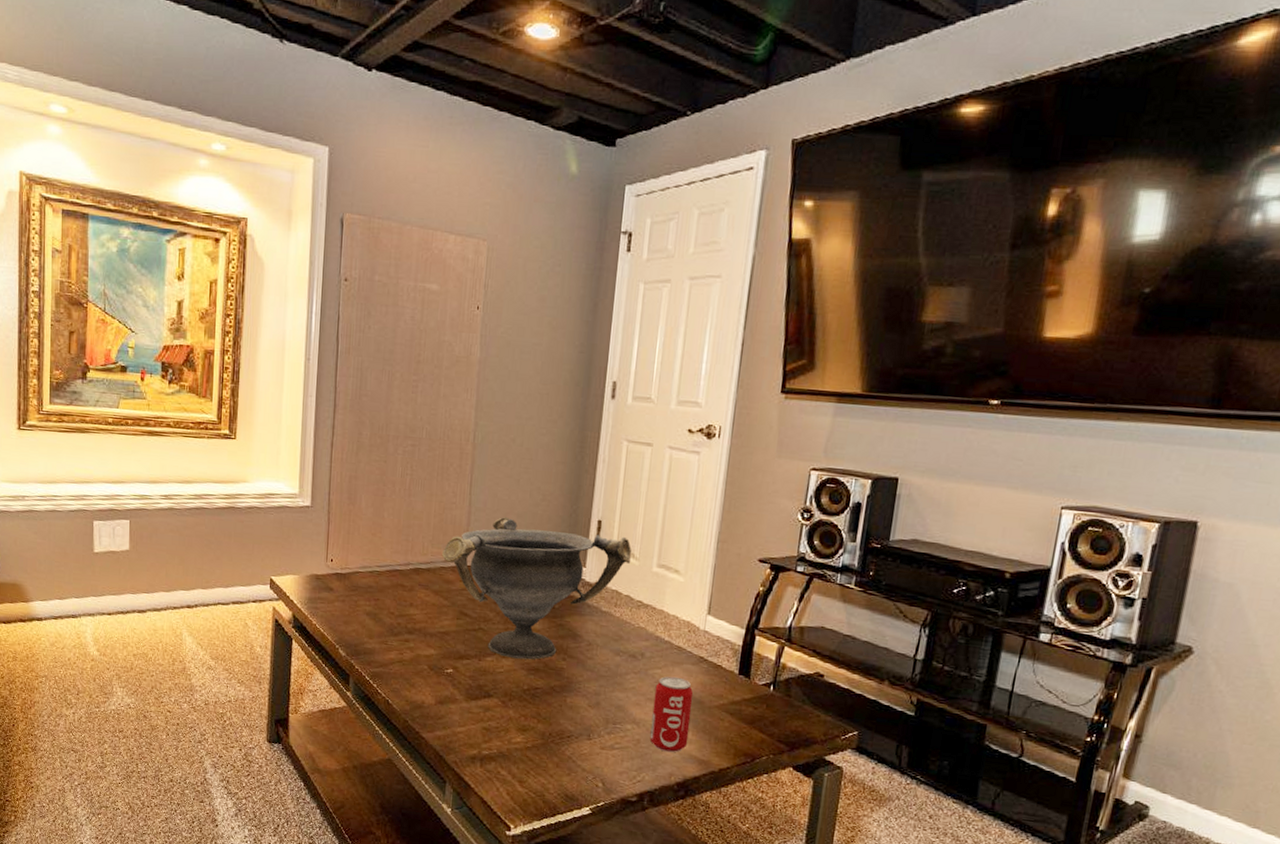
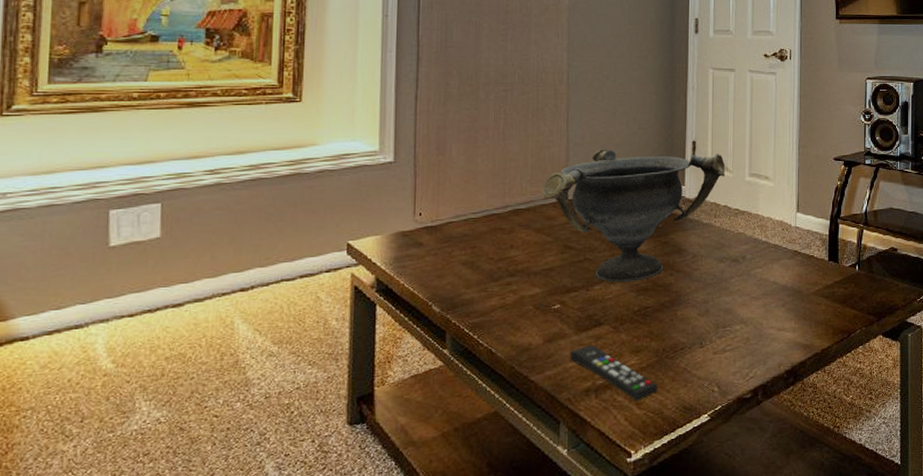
remote control: none [458,714,542,779] -> present [569,344,658,401]
beverage can: present [649,676,694,753] -> none [757,272,792,344]

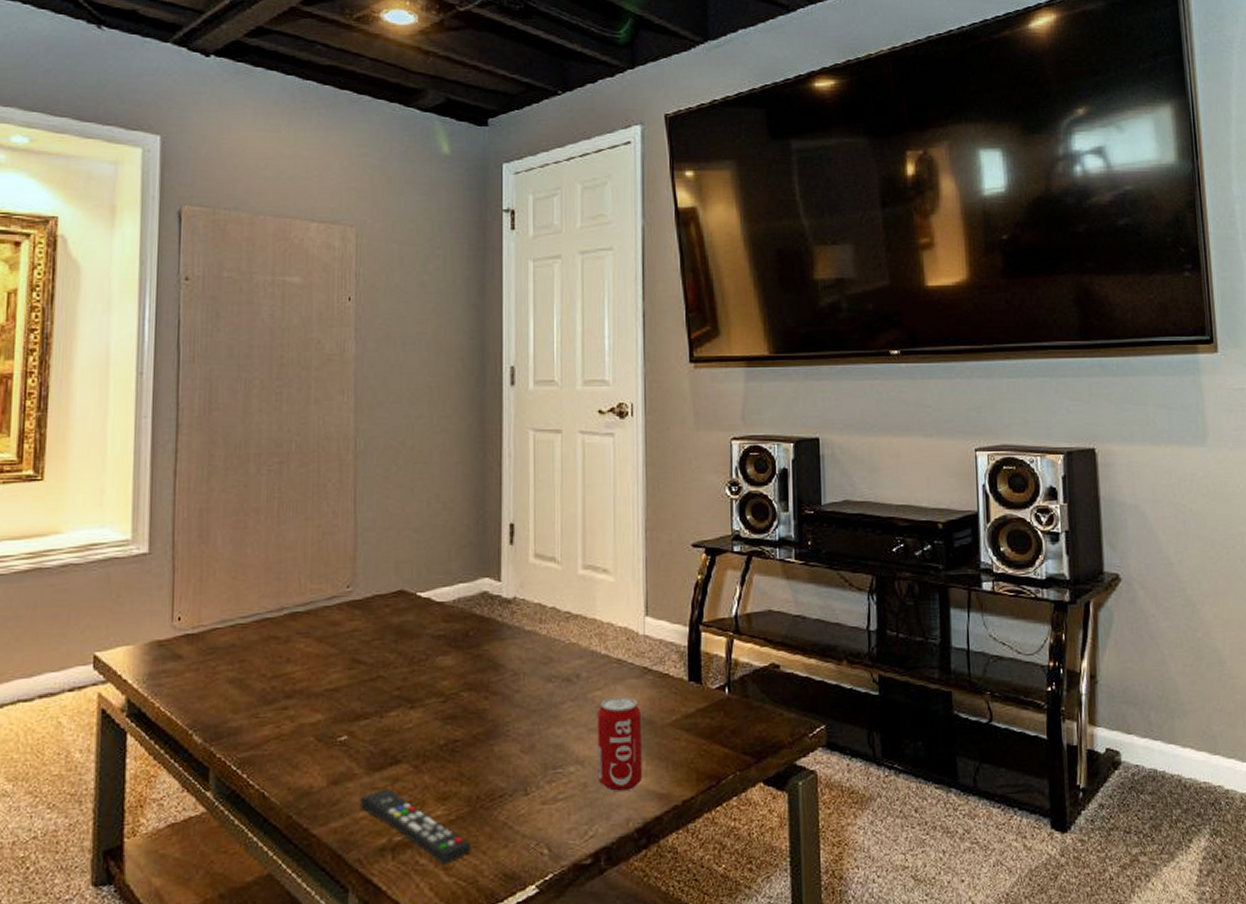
decorative bowl: present [542,149,726,283] -> none [325,535,553,708]
beverage can: none [757,272,792,344] -> present [597,696,643,793]

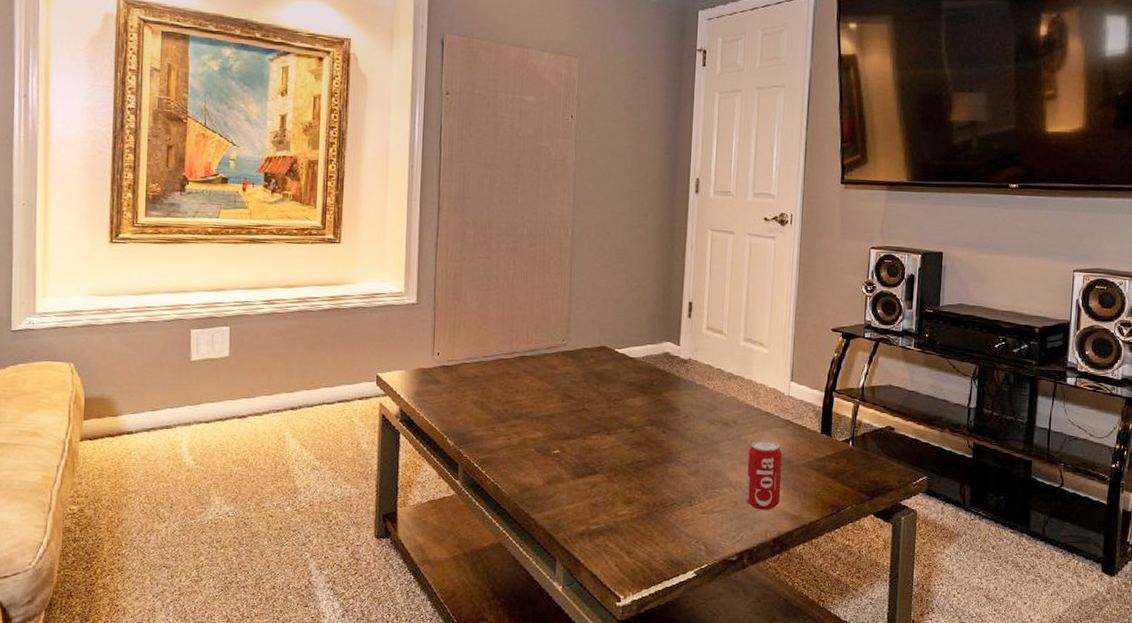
remote control: present [359,788,471,865] -> none [566,490,648,550]

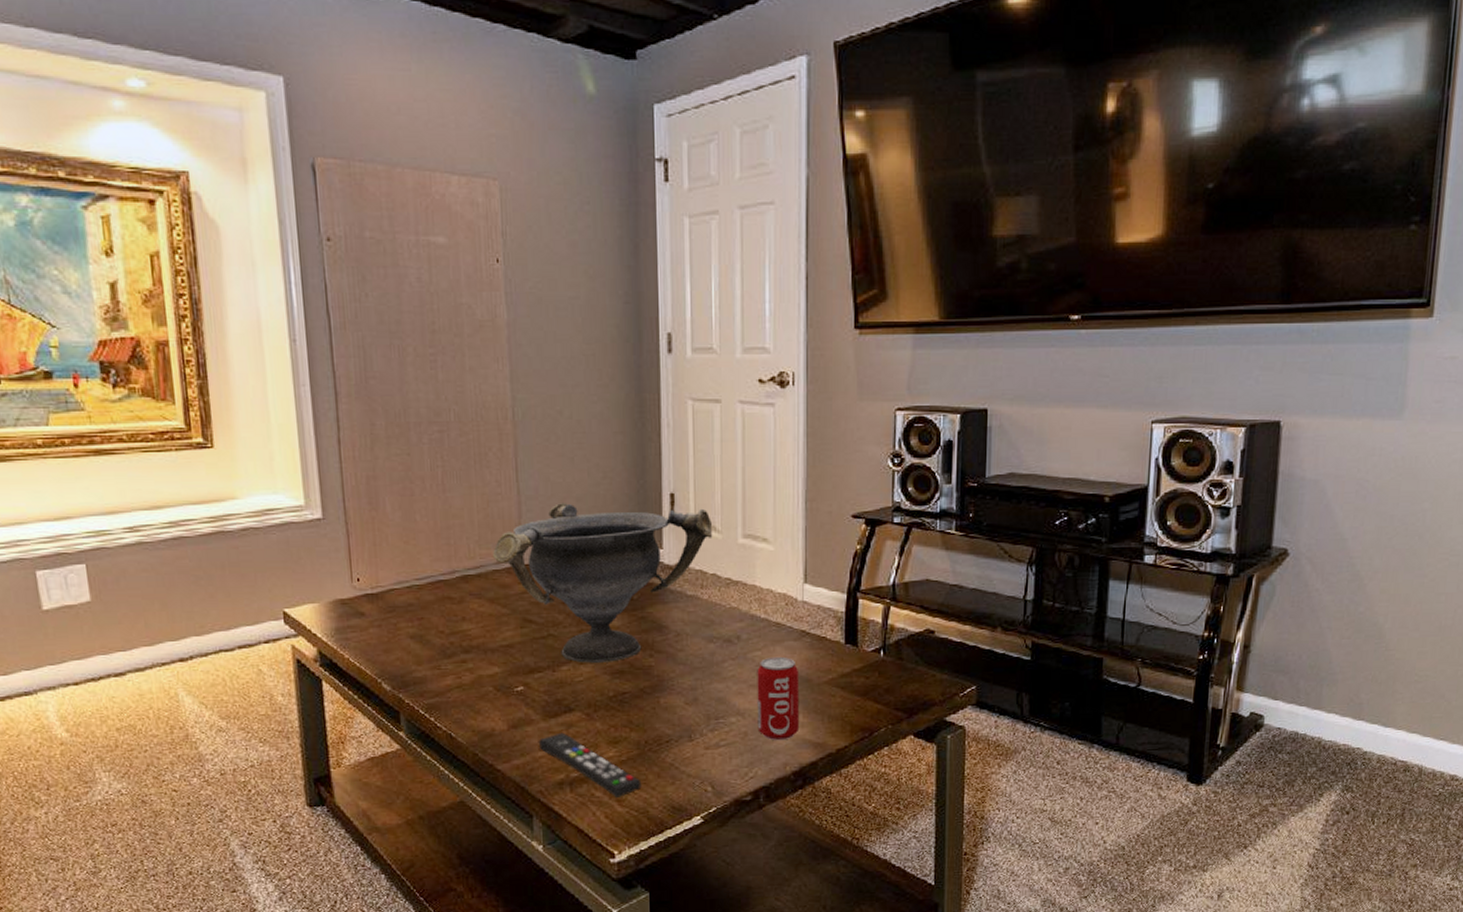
decorative bowl: none [546,304,721,435] -> present [493,503,713,663]
remote control: none [566,490,648,550] -> present [538,732,642,797]

